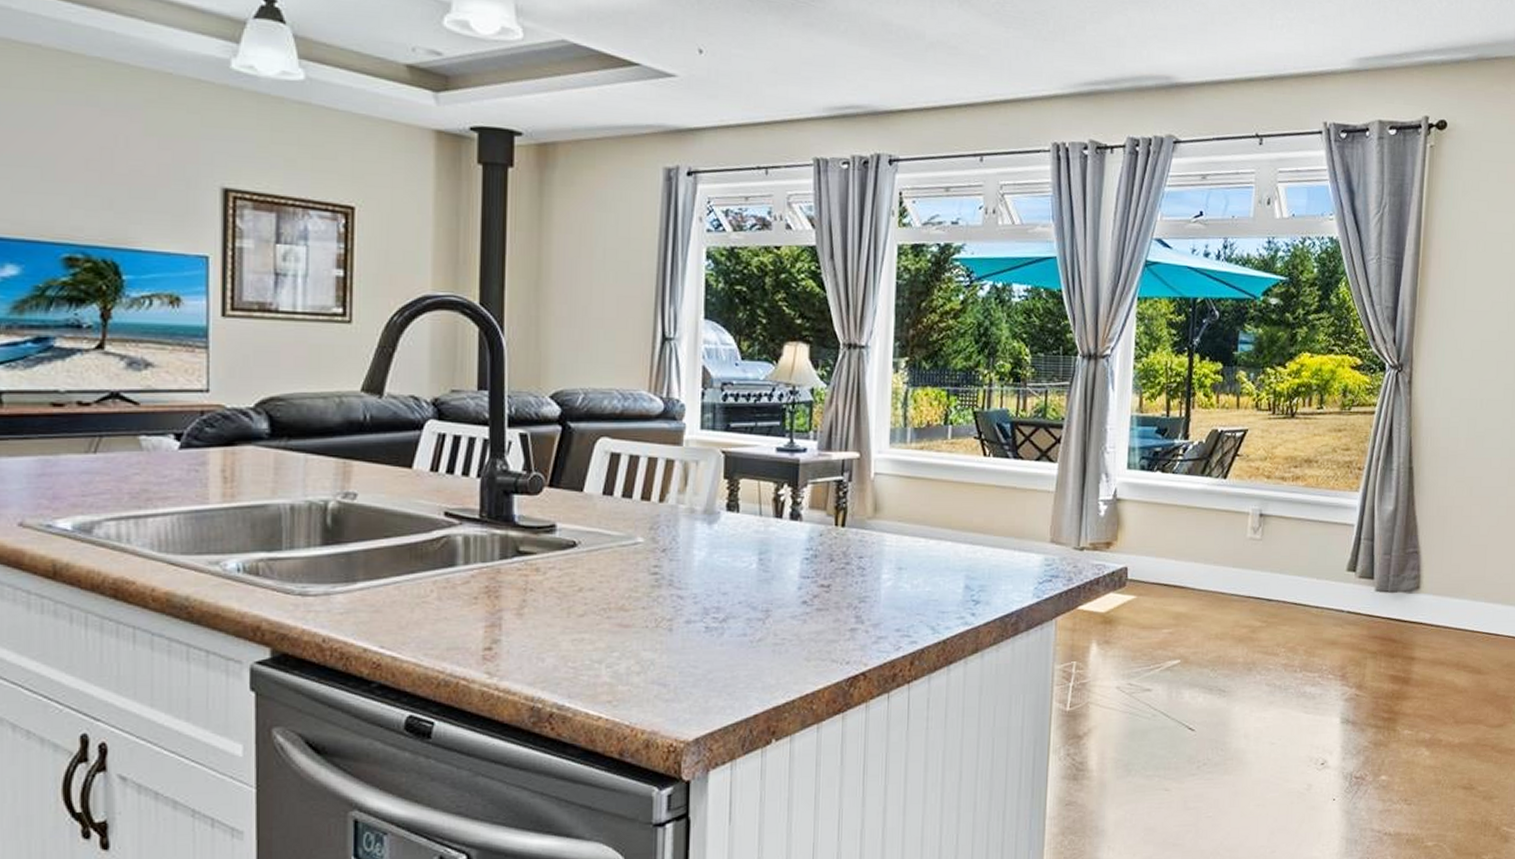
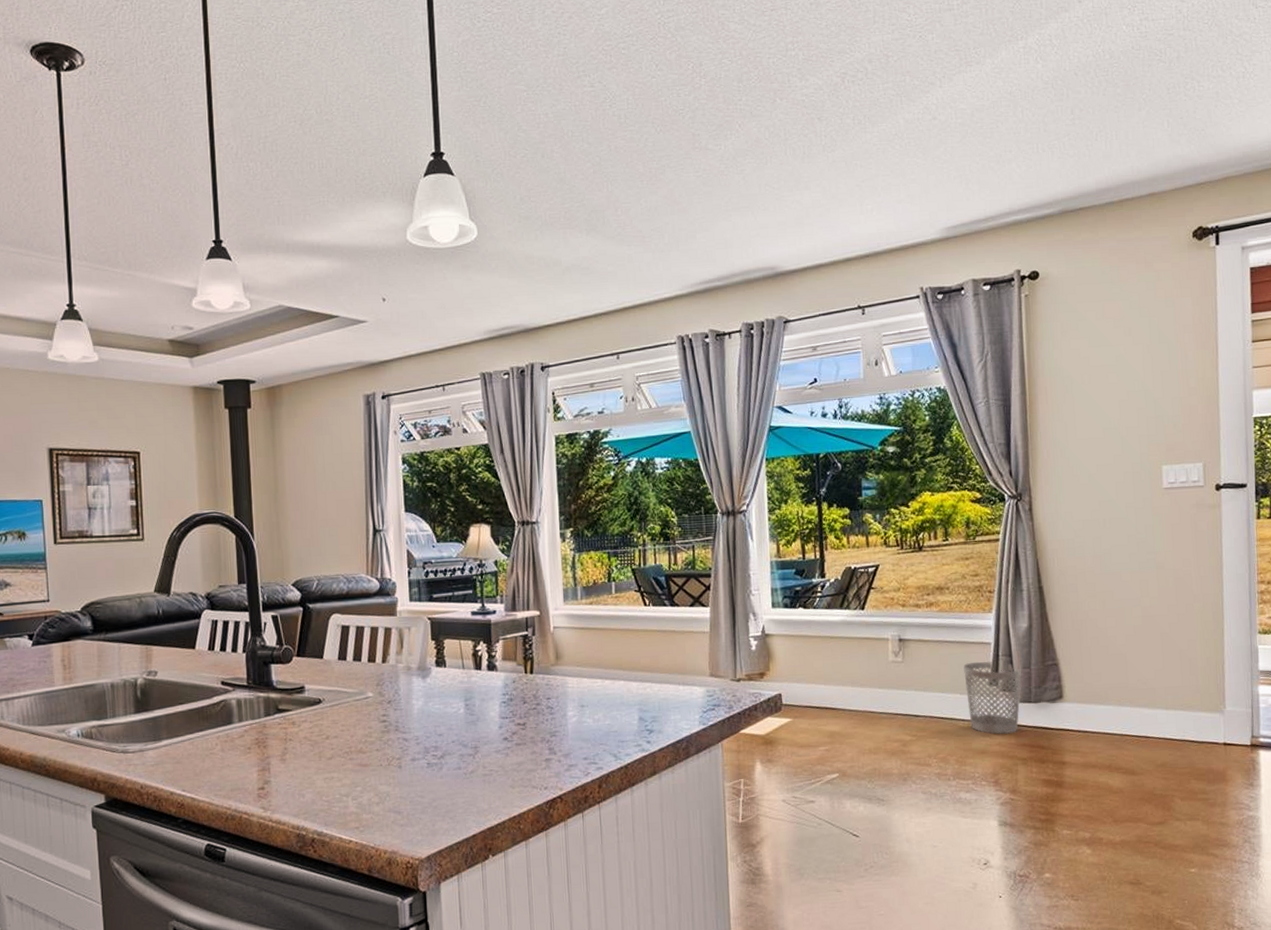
wastebasket: none [1323,544,1382,624] -> present [963,661,1022,734]

